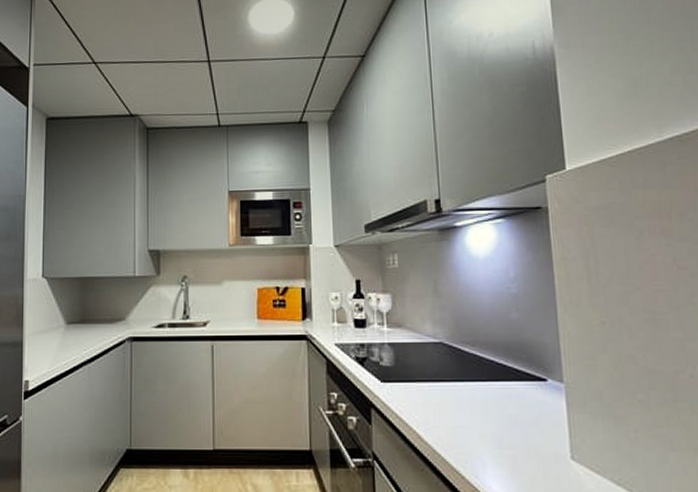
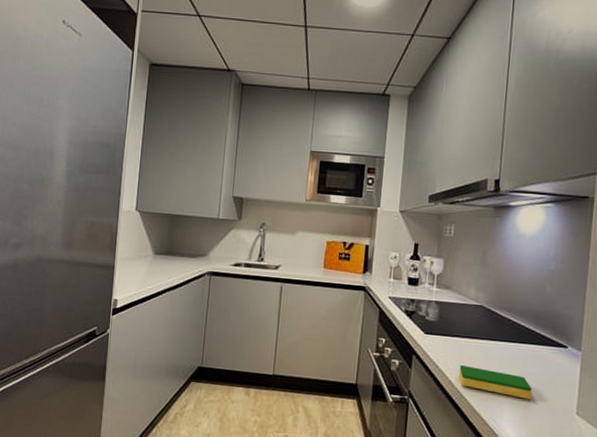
dish sponge: none [426,414,516,447] -> present [458,364,533,400]

